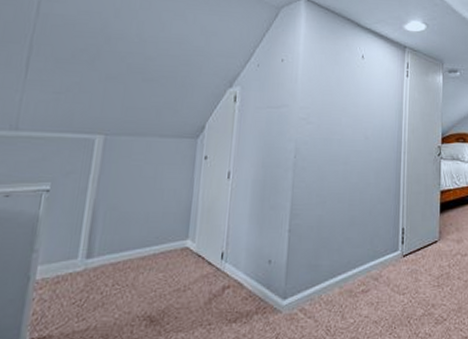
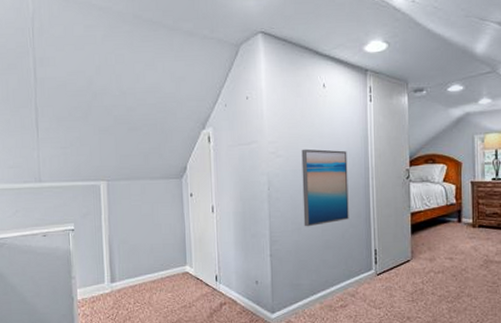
wall art: none [329,117,381,201] -> present [301,149,349,227]

